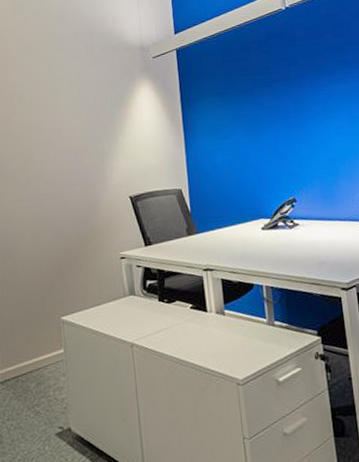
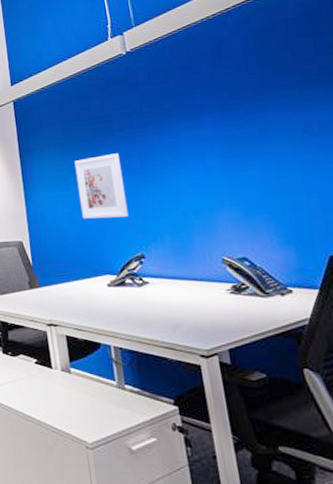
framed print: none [234,103,283,166] -> present [74,153,129,219]

